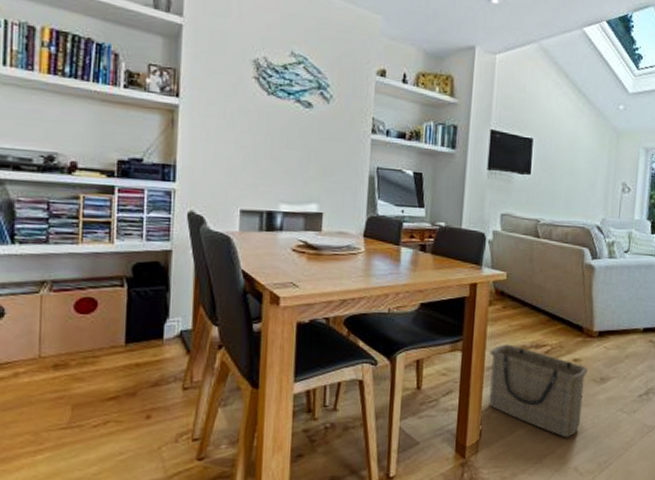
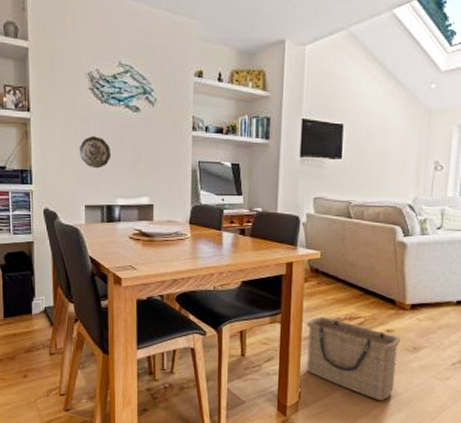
decorative plate: none [238,131,276,169] -> present [80,136,112,169]

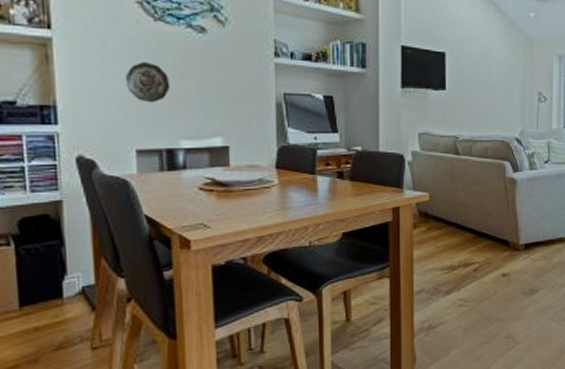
basket: present [306,316,401,401] -> none [418,266,516,353]

